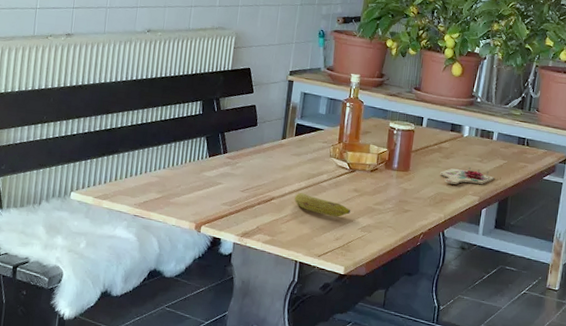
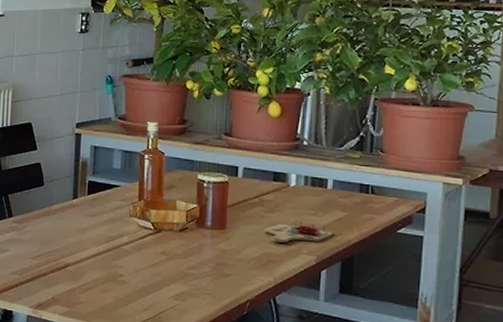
fruit: present [294,193,351,217] -> none [92,258,160,284]

